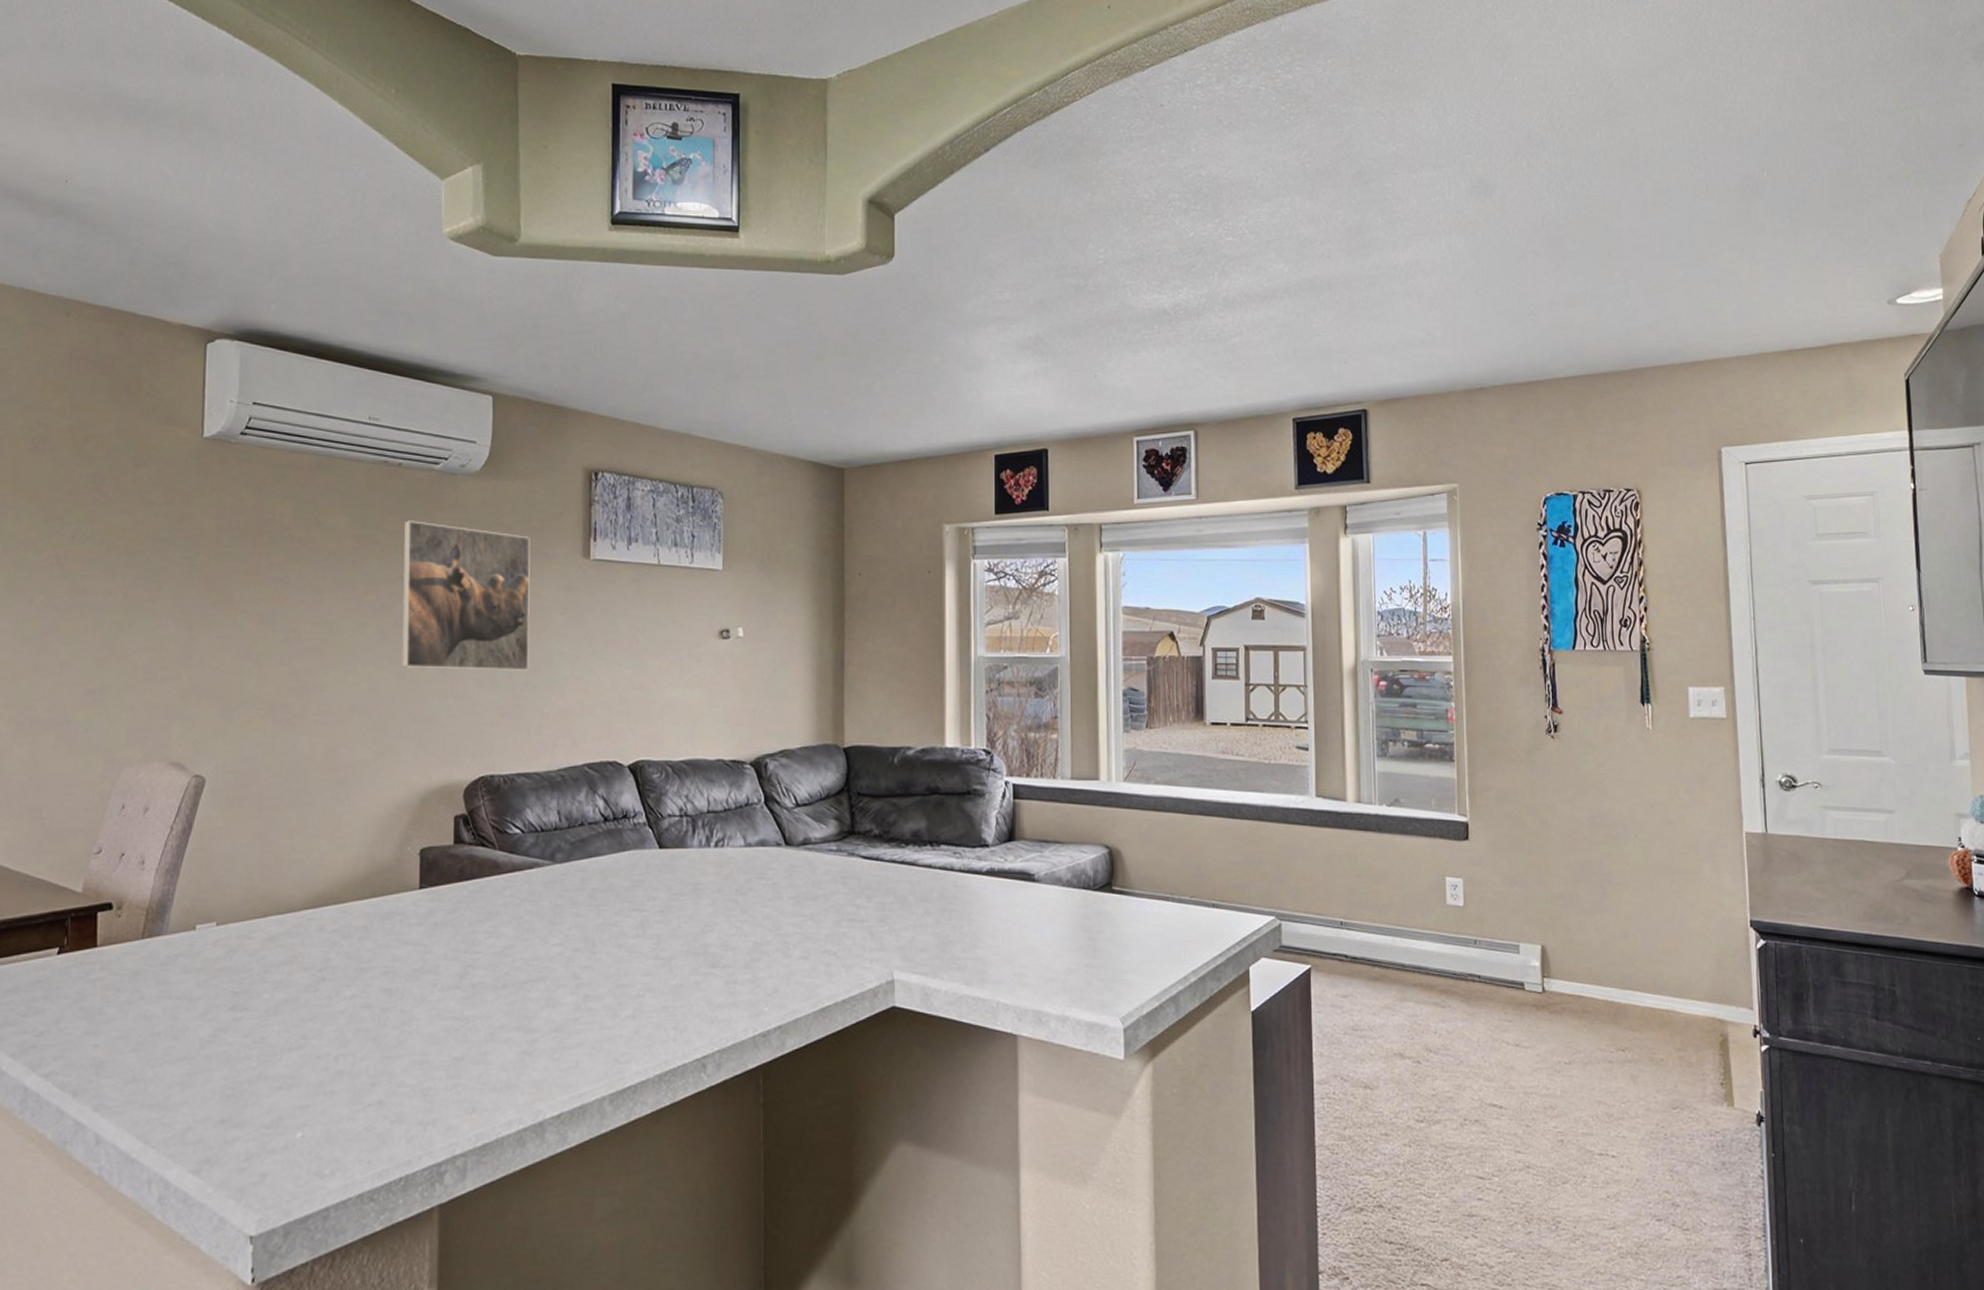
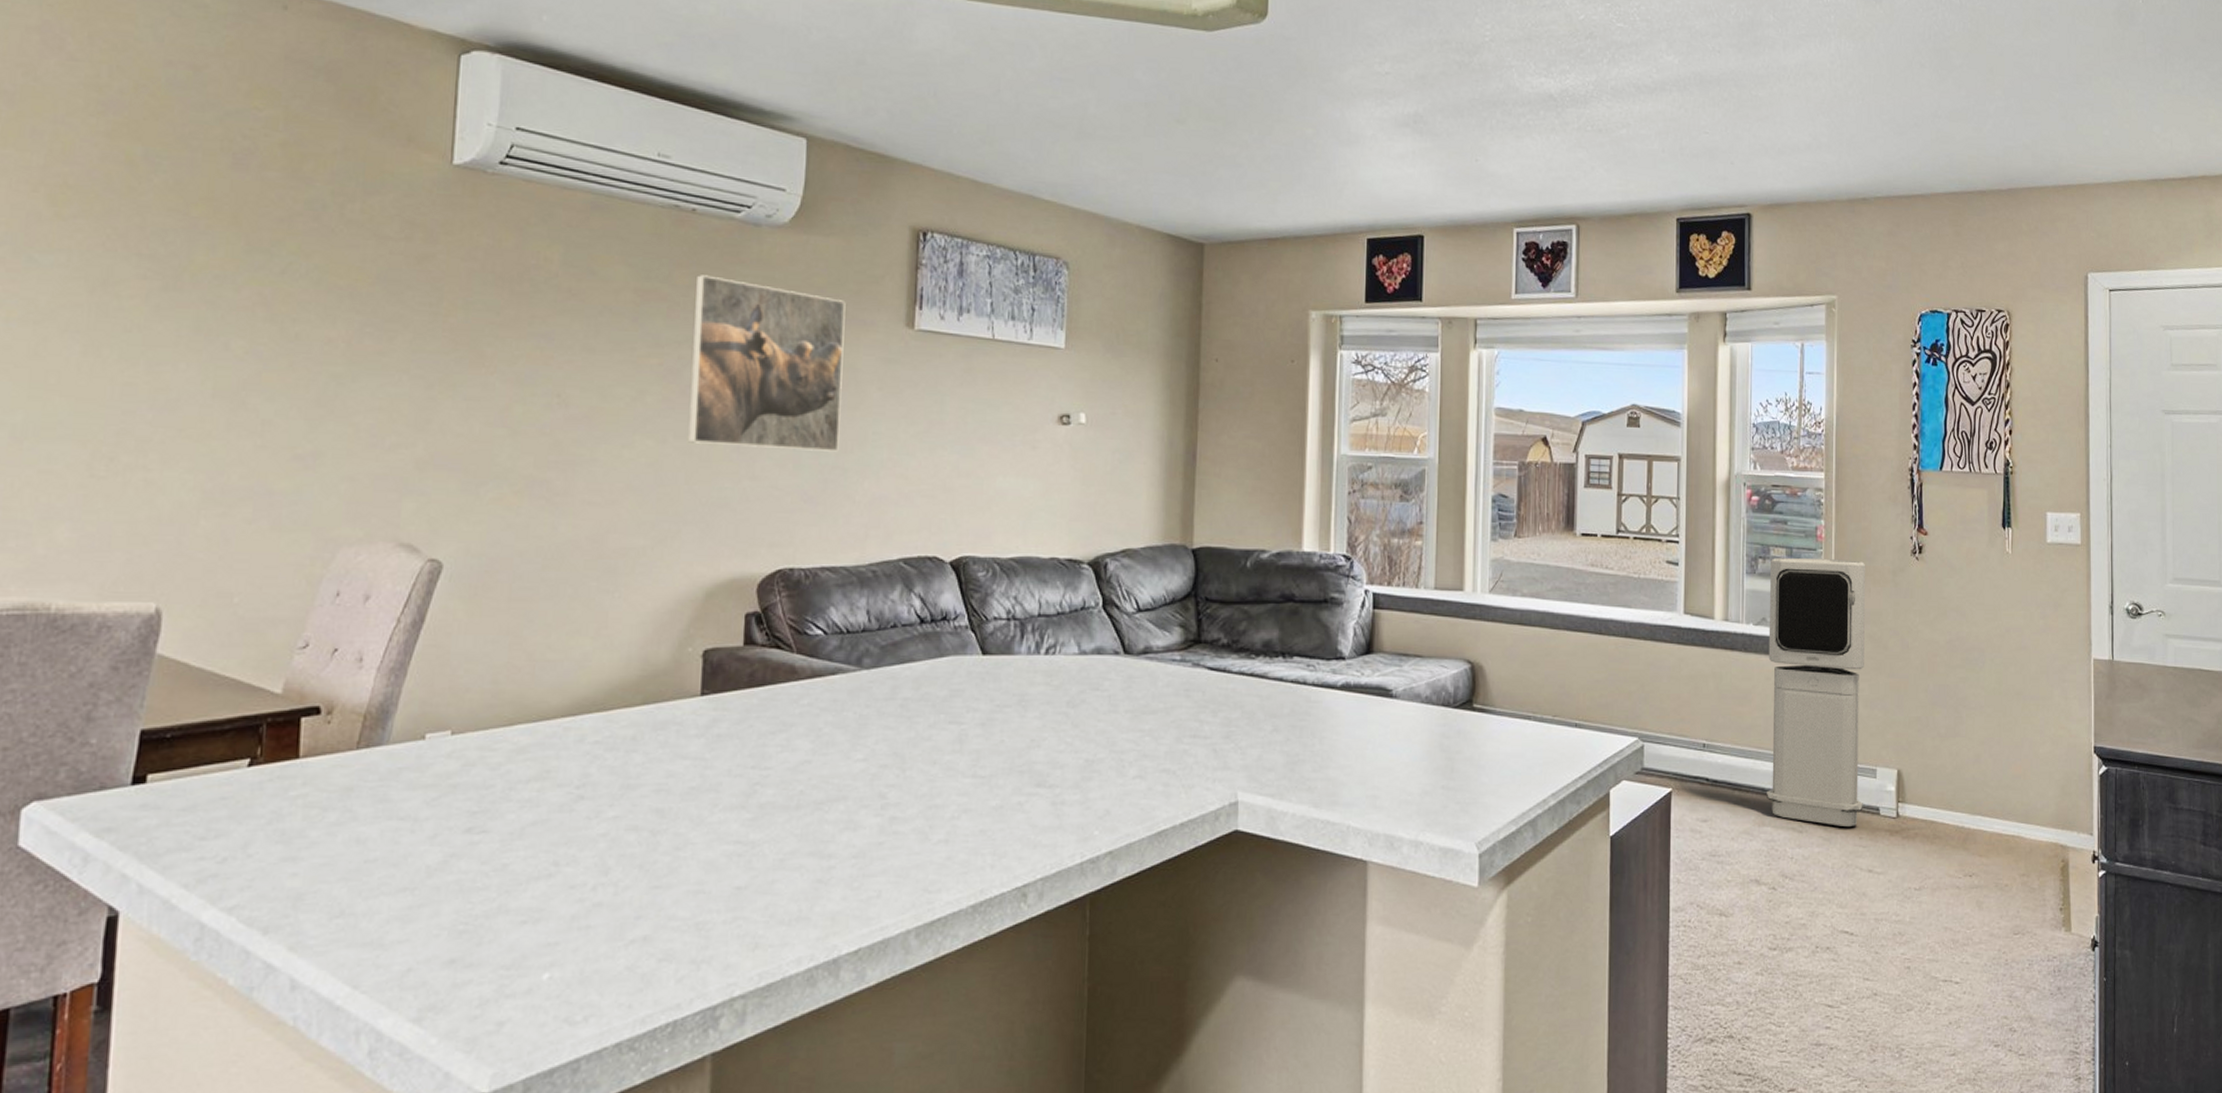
air purifier: none [1401,739,1507,1001] -> present [1767,558,1866,826]

